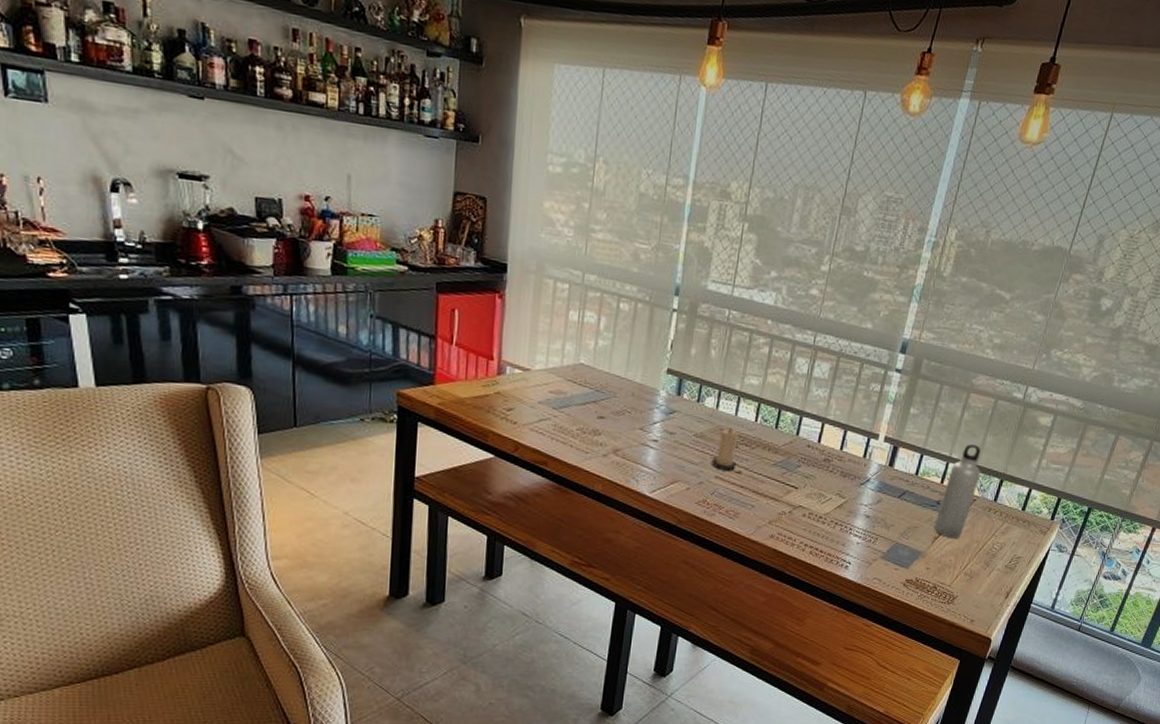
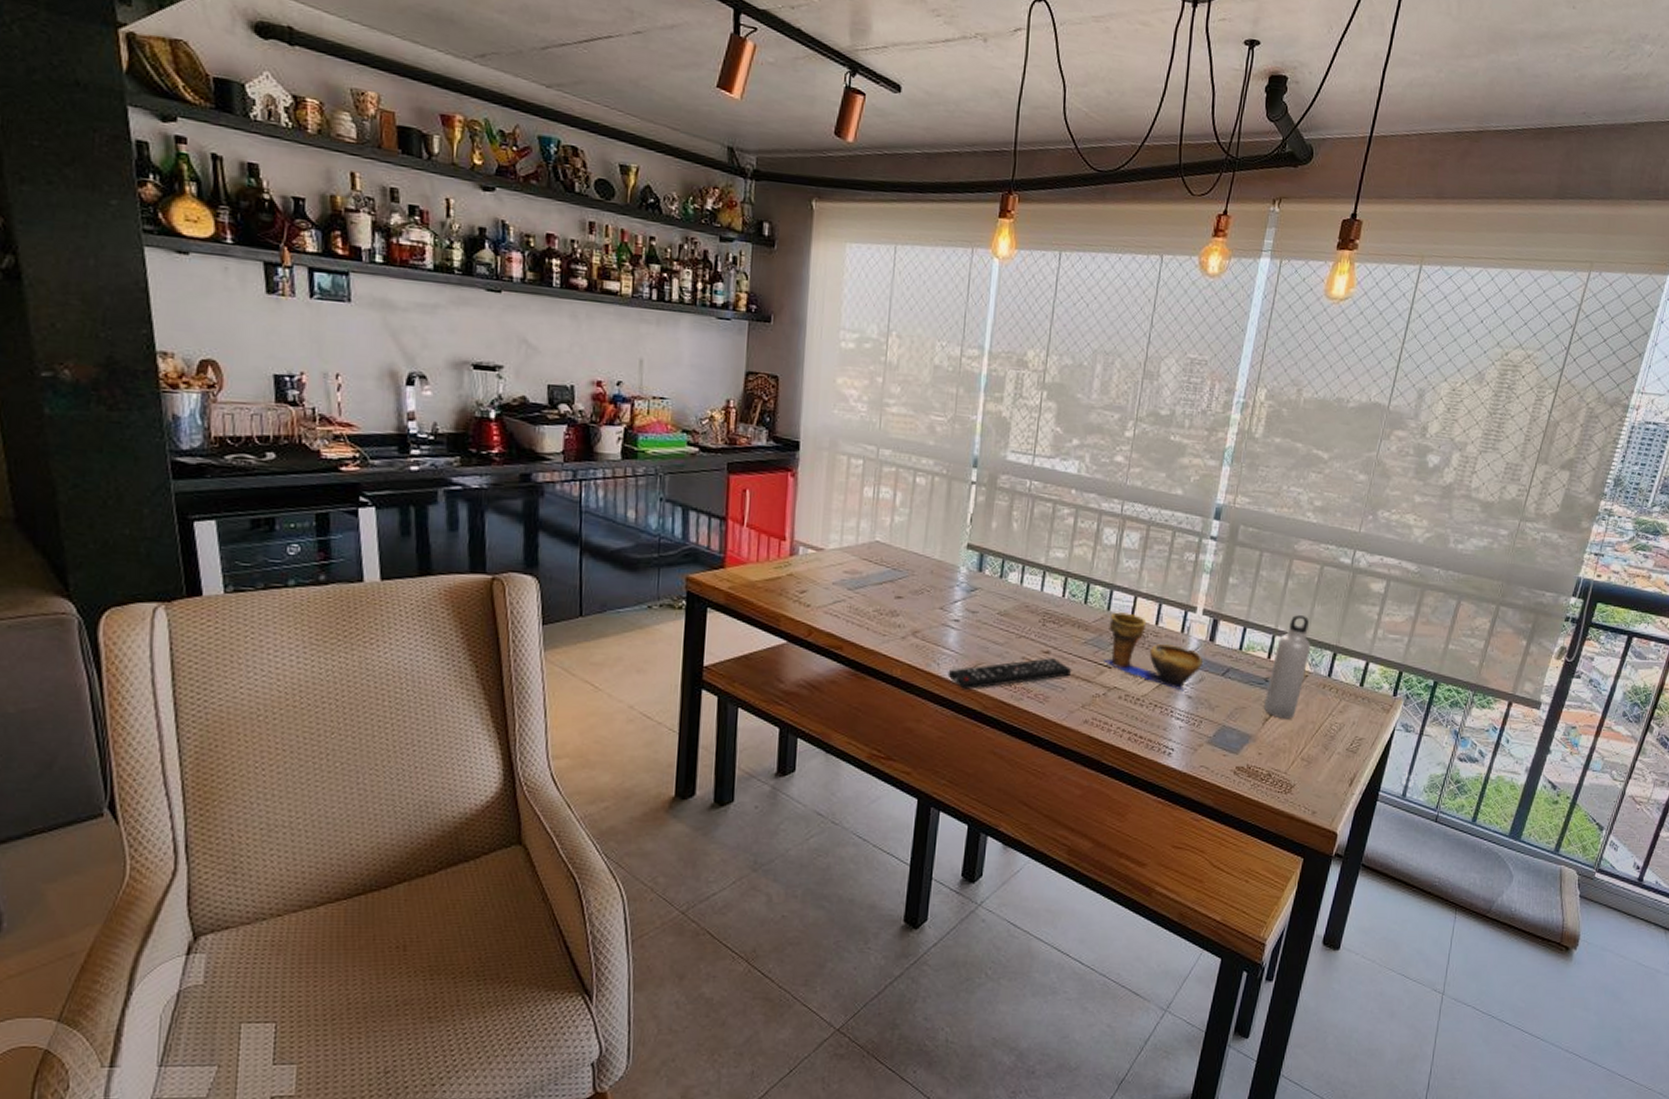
remote control: none [646,477,760,506] -> present [948,658,1071,691]
candle: present [712,428,739,471] -> none [1018,604,1045,651]
decorative bowl: none [791,437,883,511] -> present [1104,612,1204,691]

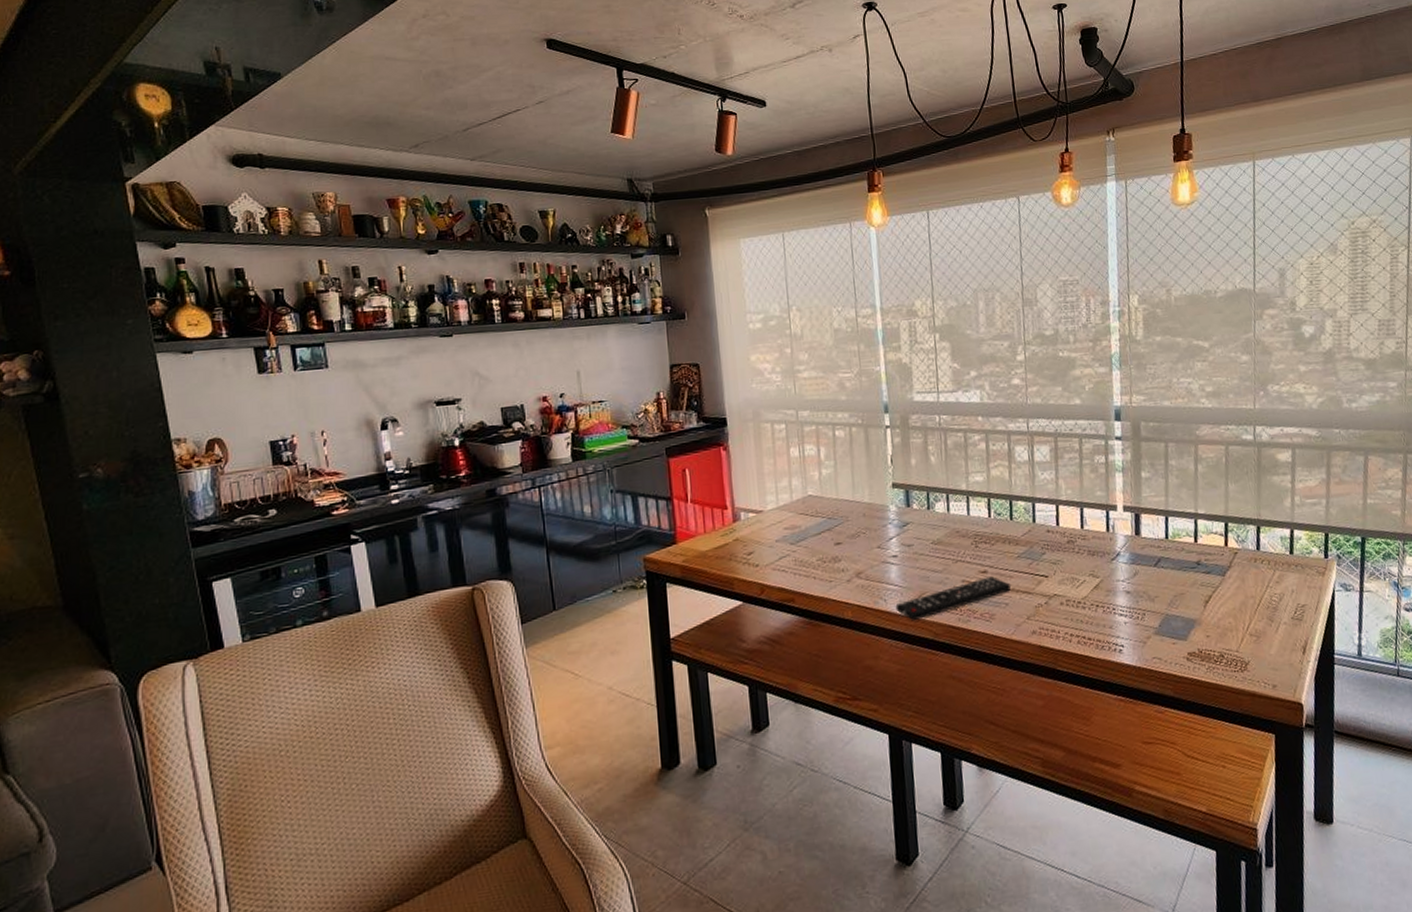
decorative bowl: present [1104,612,1204,691] -> none [1037,521,1135,588]
water bottle: present [1263,614,1311,719] -> none [1200,495,1235,599]

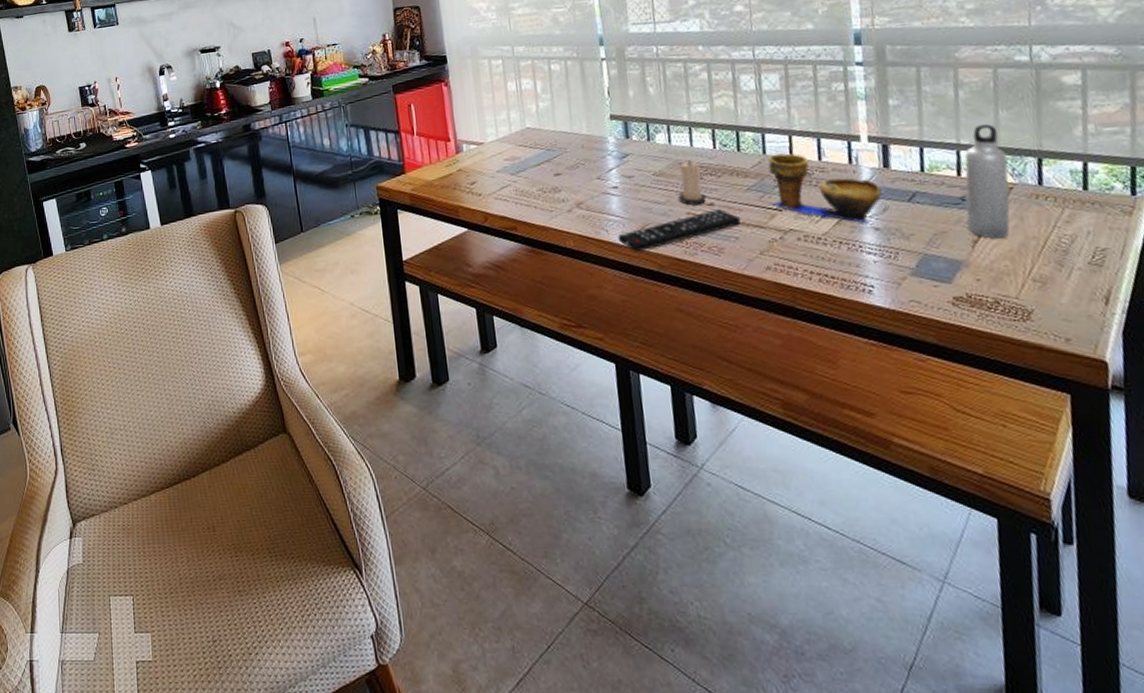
candle: none [955,528,981,573] -> present [679,160,707,206]
decorative bowl: none [1037,521,1135,588] -> present [768,153,884,224]
water bottle: none [1200,495,1235,599] -> present [964,123,1010,239]

